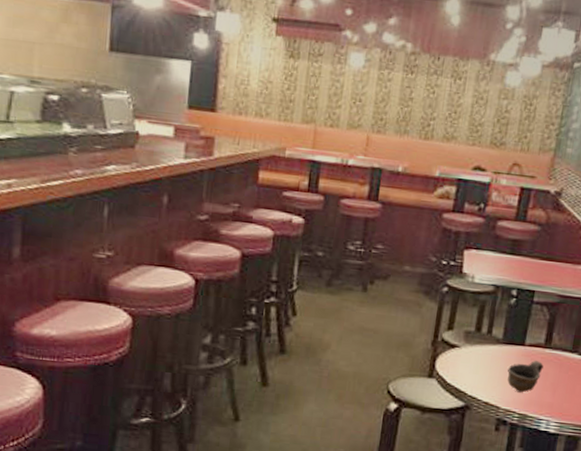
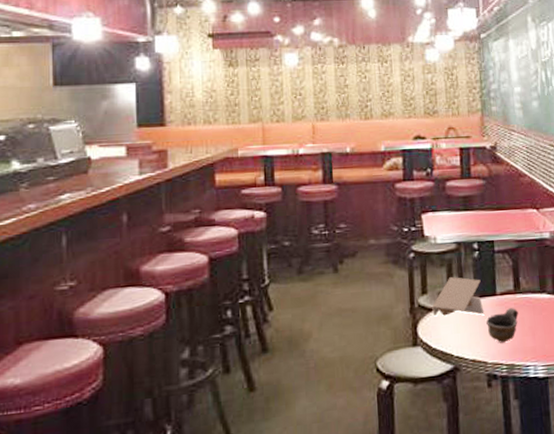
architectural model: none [454,317,512,362] -> present [432,276,485,317]

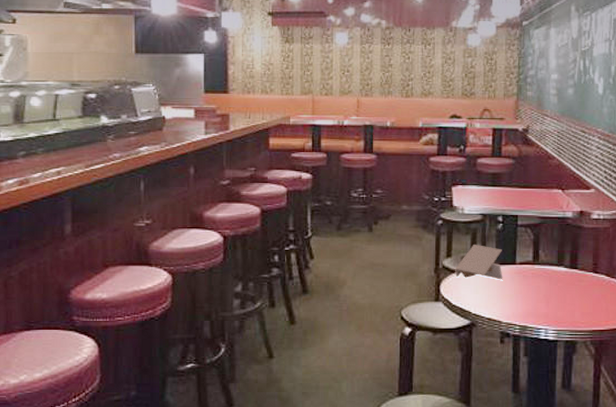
cup: present [486,308,518,343] -> none [504,277,535,307]

